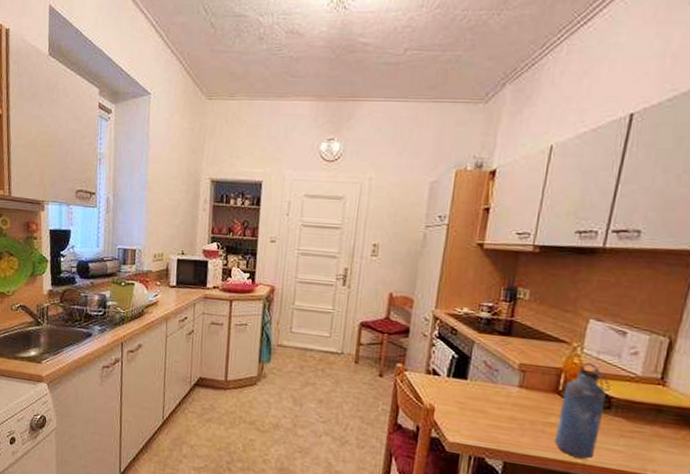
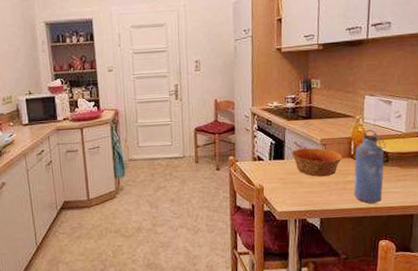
bowl: none [477,369,546,412] -> present [292,148,343,177]

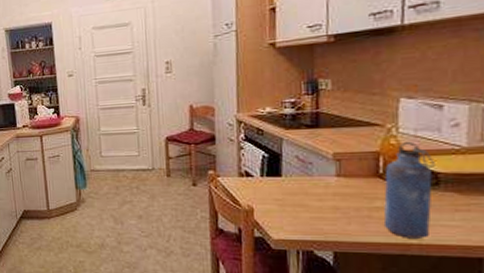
bowl: present [292,148,343,177] -> none [291,163,366,200]

